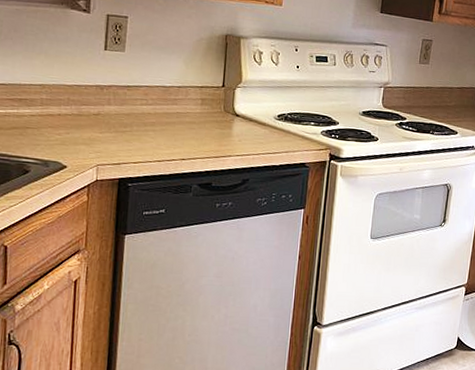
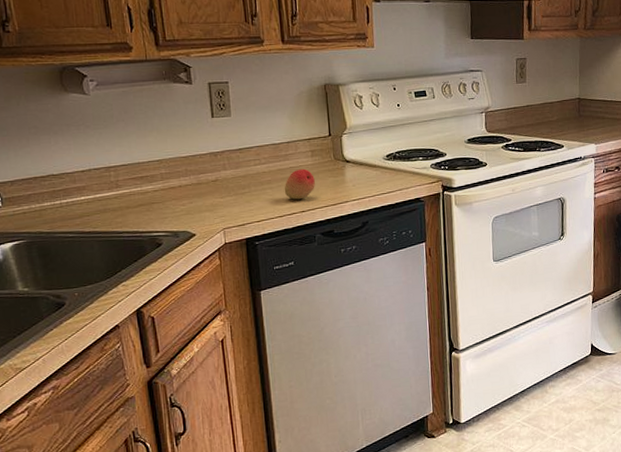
fruit: none [167,115,201,147] -> present [284,168,315,200]

